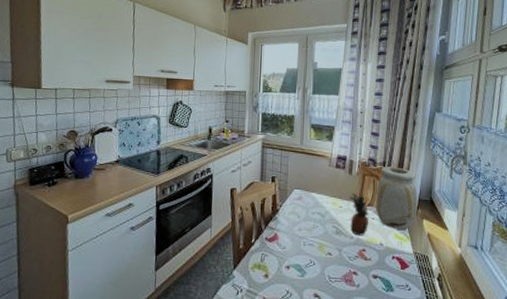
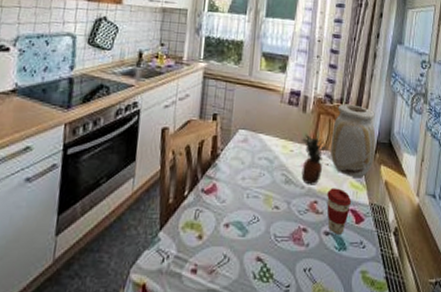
coffee cup: none [374,238,397,278] -> present [327,188,352,235]

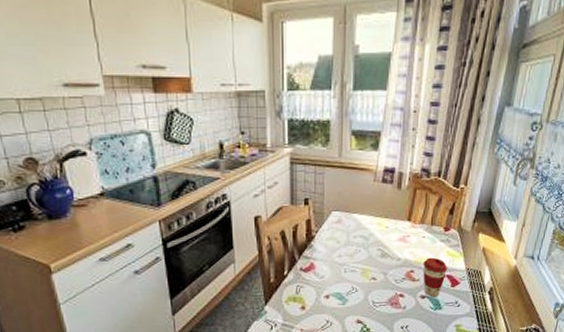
fruit: present [301,134,327,185] -> none [397,209,423,257]
vase: present [330,104,376,178] -> none [427,176,476,247]

